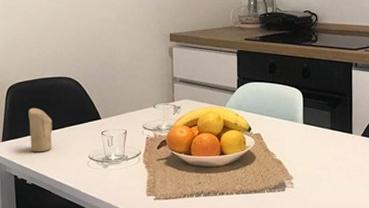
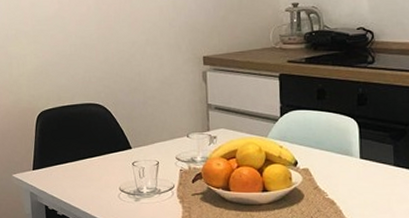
candle: present [28,107,52,153] -> none [58,135,82,182]

